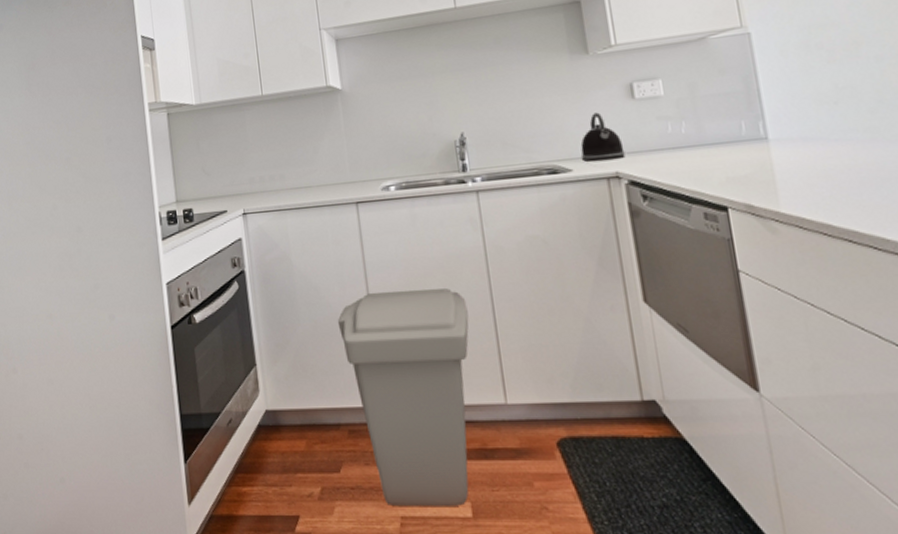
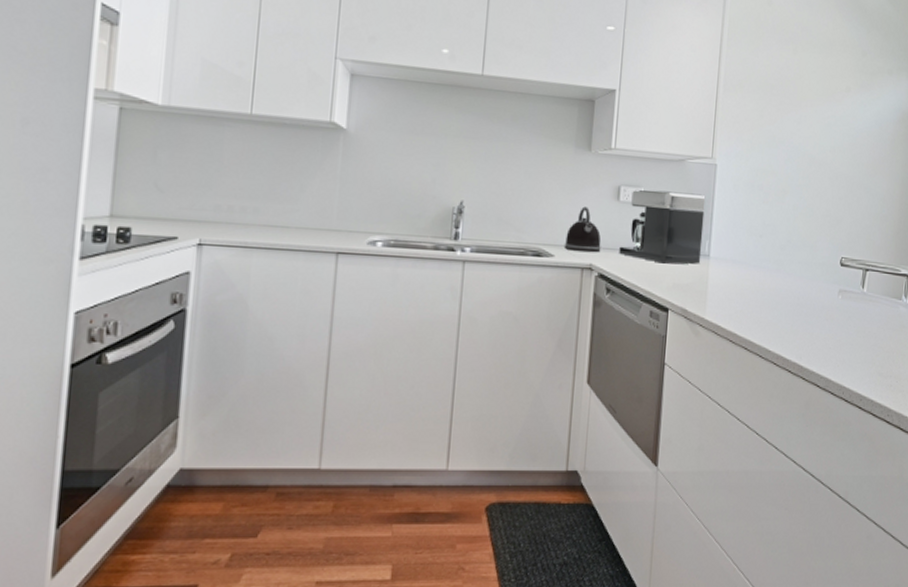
trash can: present [337,288,469,506] -> none [288,350,430,571]
coffee maker: none [647,70,758,158] -> present [619,190,706,264]

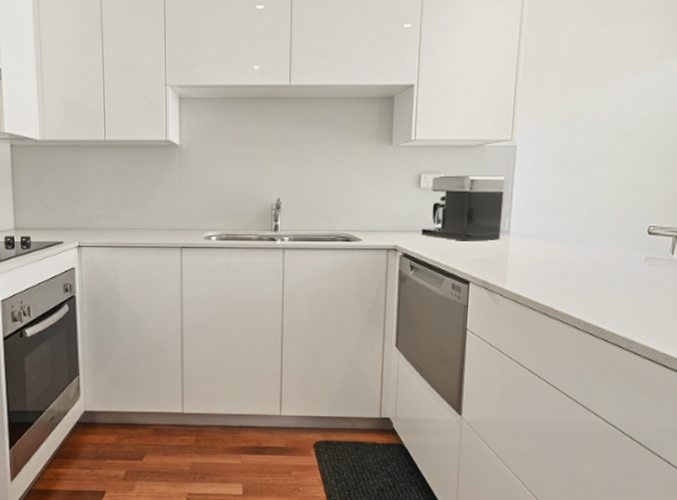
kettle: present [565,206,601,253] -> none [371,195,404,236]

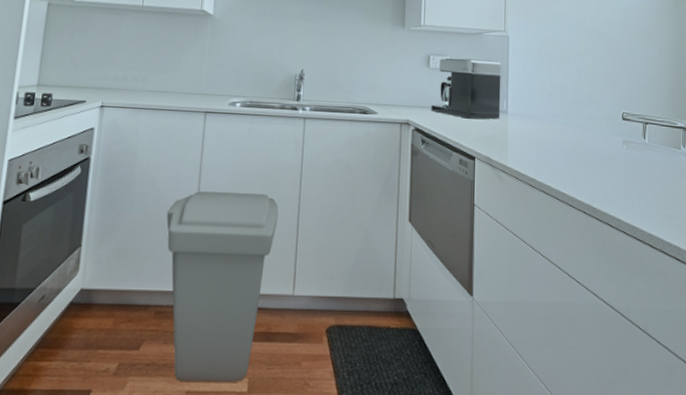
trash can: none [153,324,262,487] -> present [166,191,279,382]

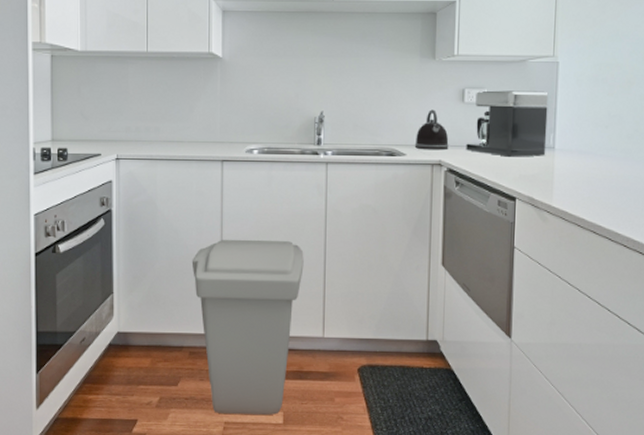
kettle: none [386,72,416,111] -> present [415,109,449,151]

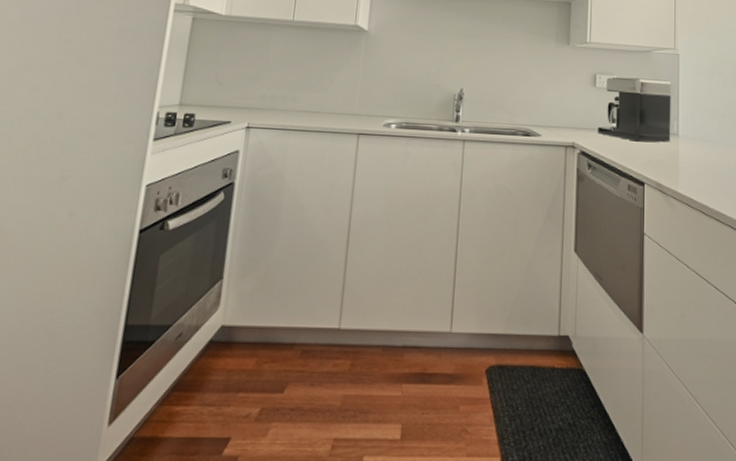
trash can: present [191,240,304,415] -> none [315,219,436,428]
kettle: present [415,109,449,151] -> none [550,92,582,133]

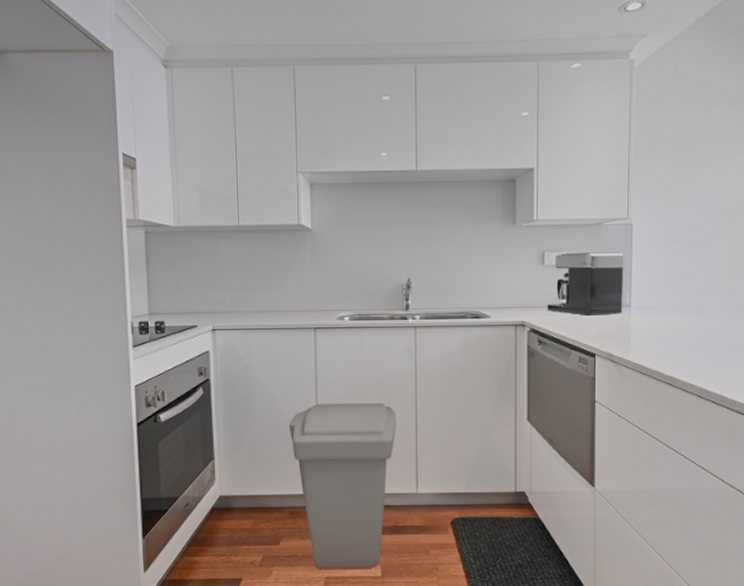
trash can: none [315,219,436,428] -> present [288,403,396,569]

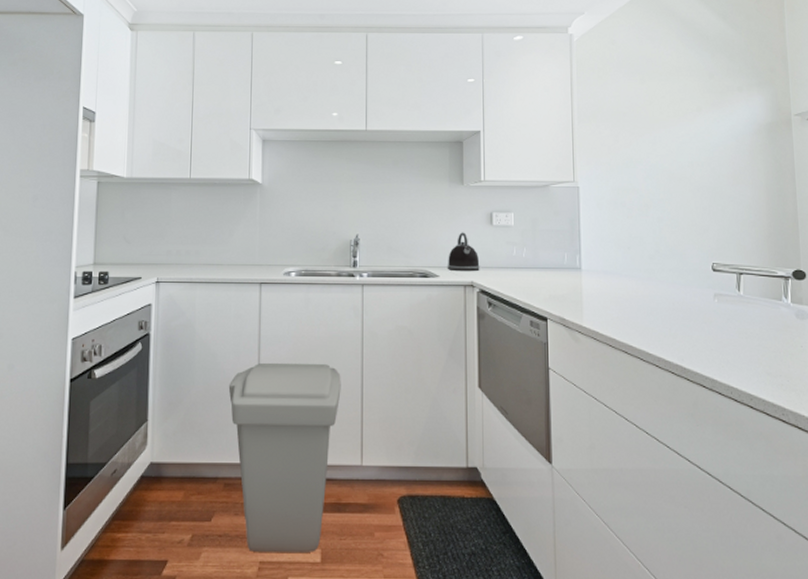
kettle: none [499,273,531,312] -> present [448,232,480,272]
coffee maker: present [547,252,624,316] -> none [496,214,573,278]

